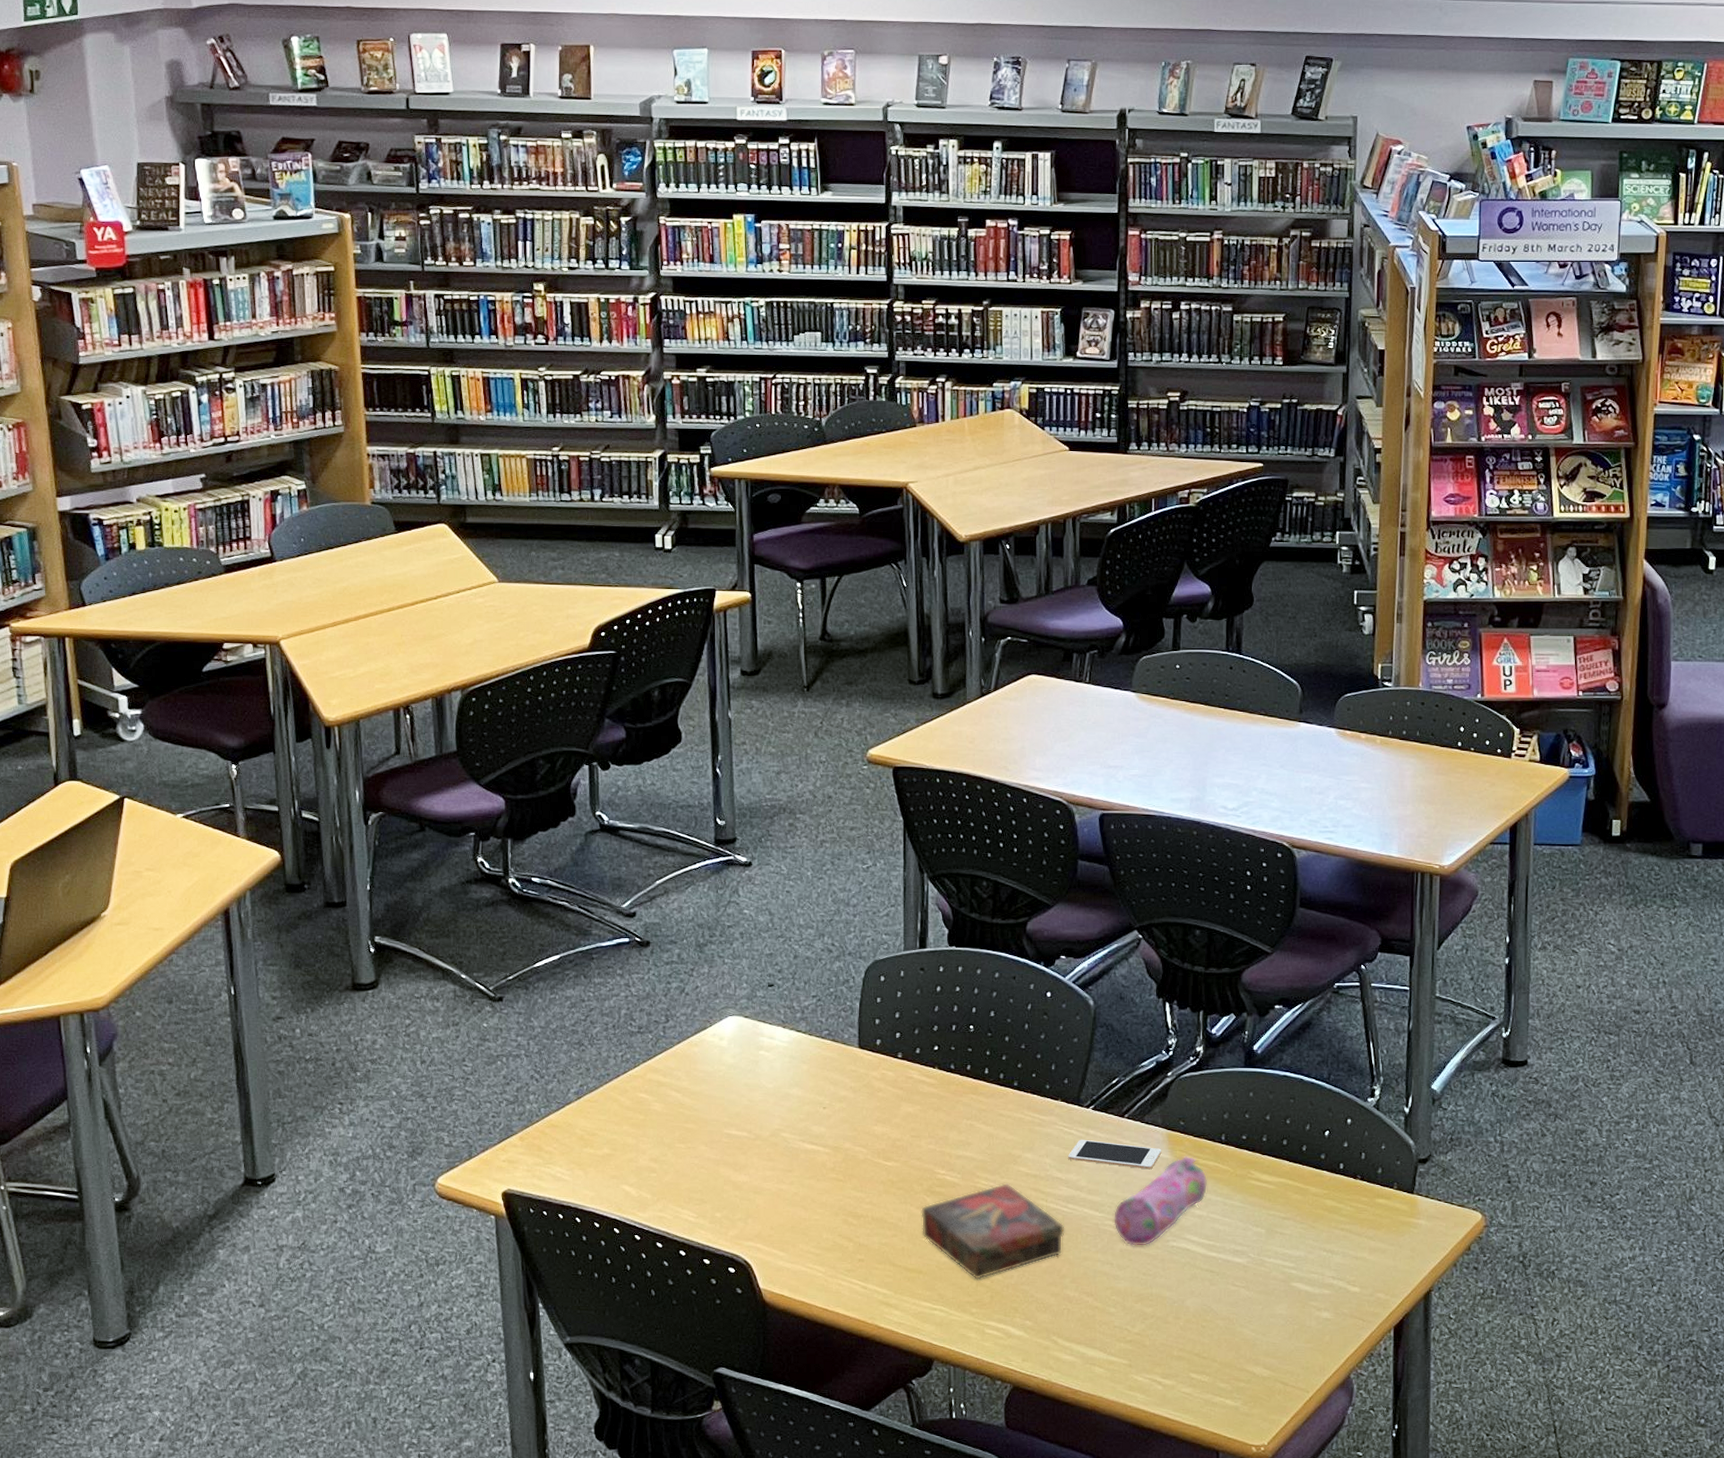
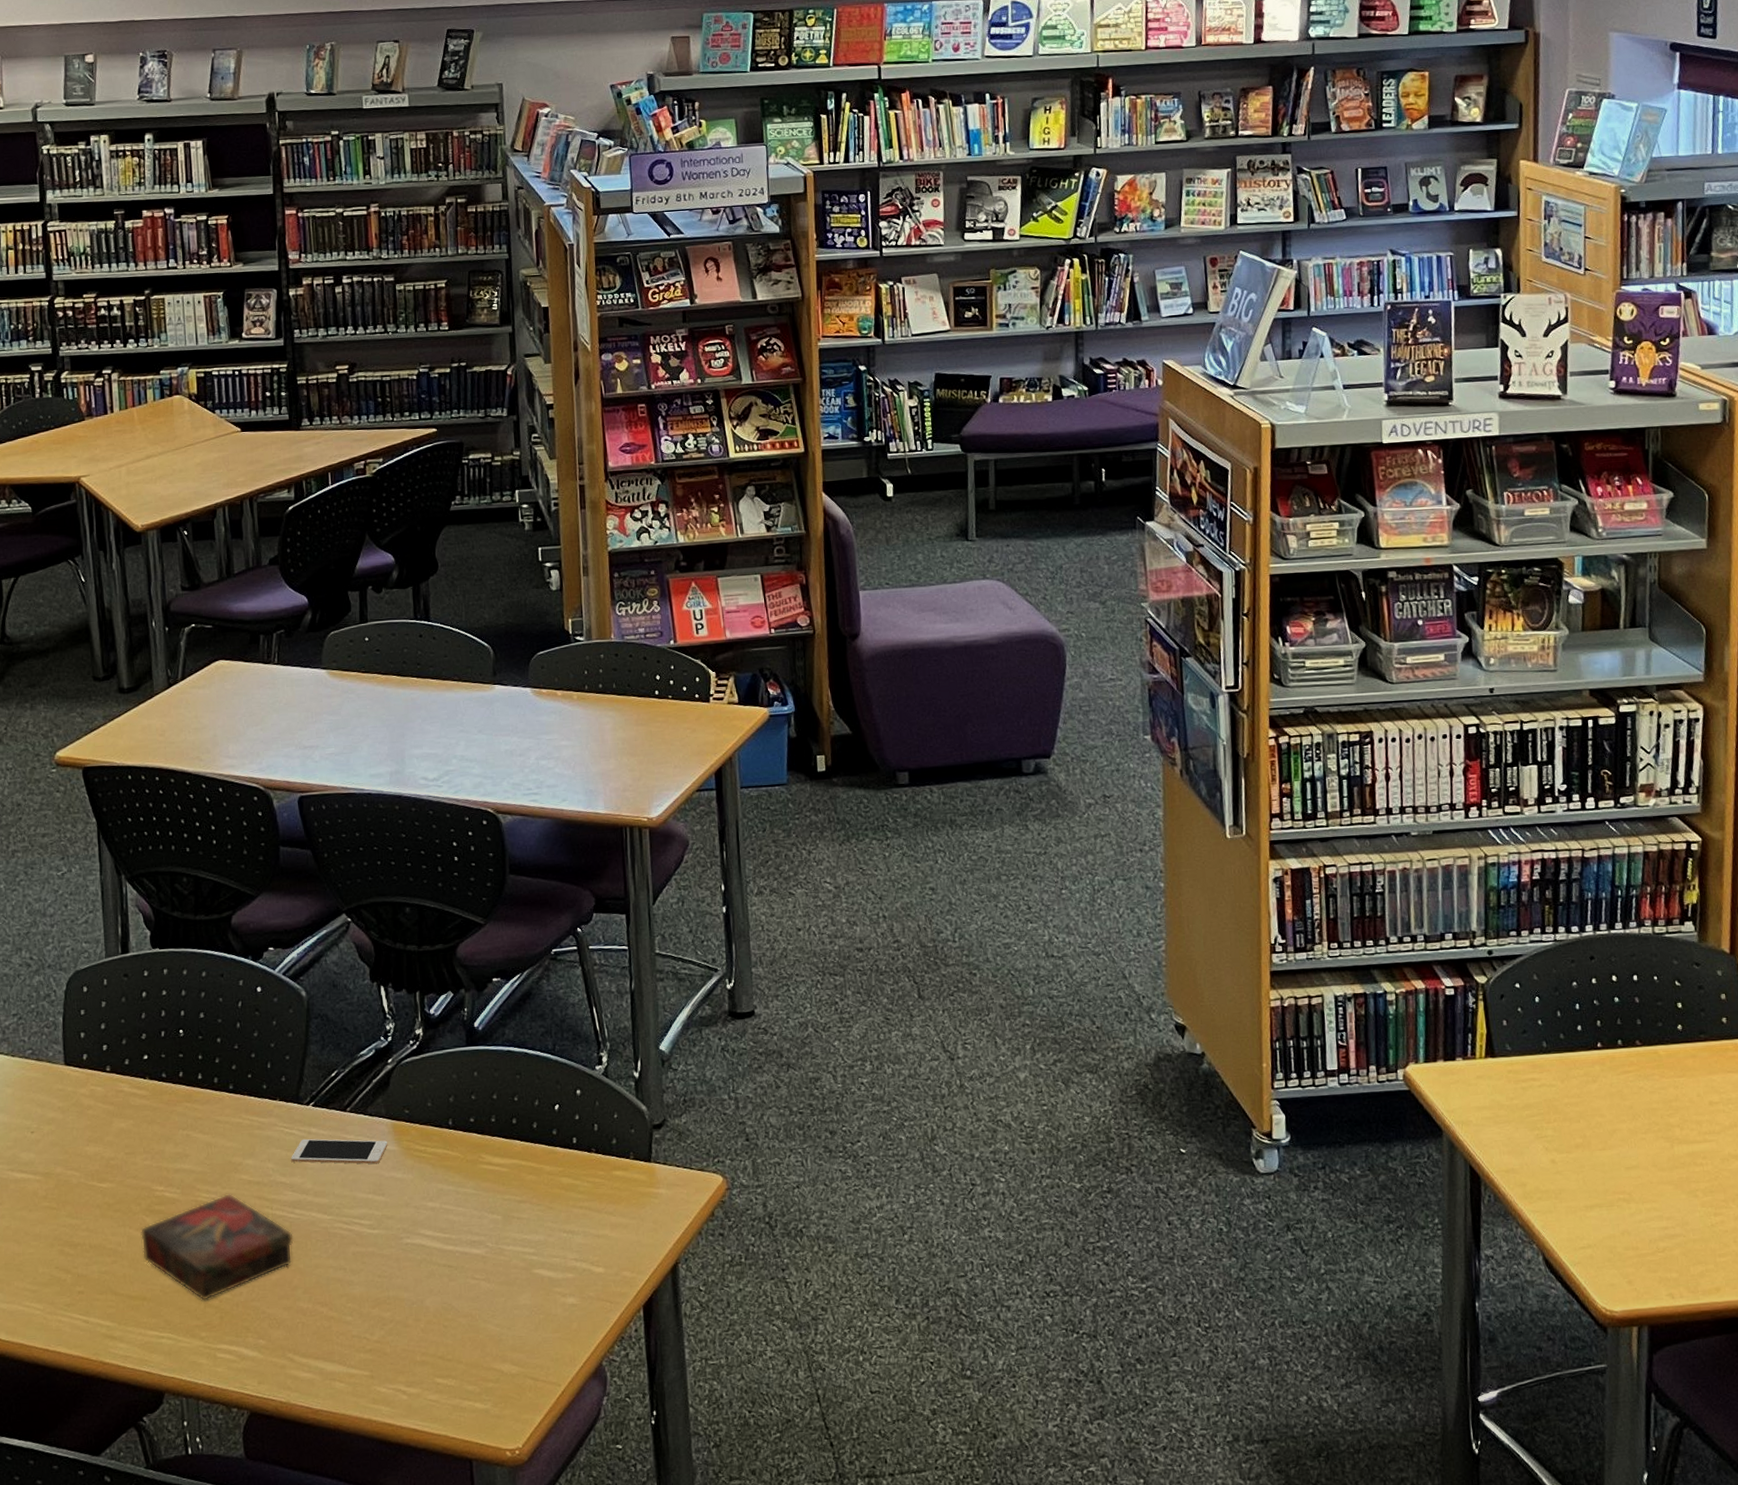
pencil case: present [1113,1155,1208,1247] -> none [342,1145,439,1248]

